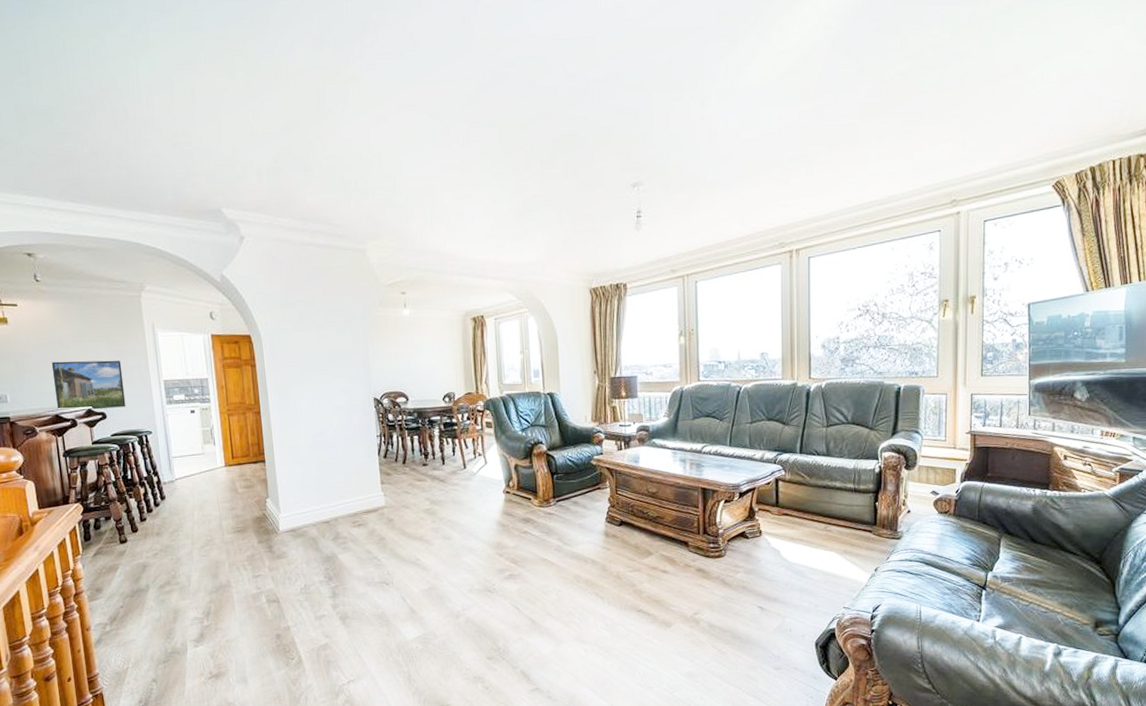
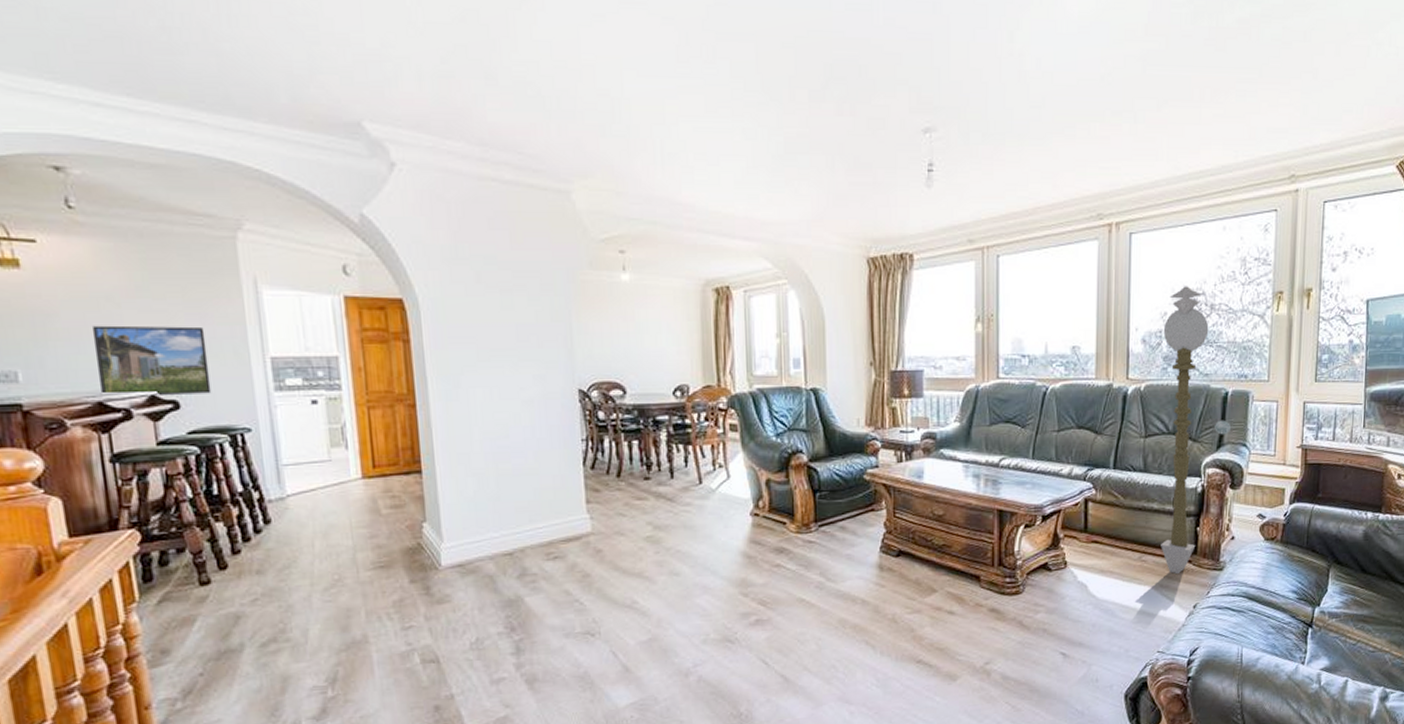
magic staff: none [840,299,904,542] -> present [1161,286,1231,575]

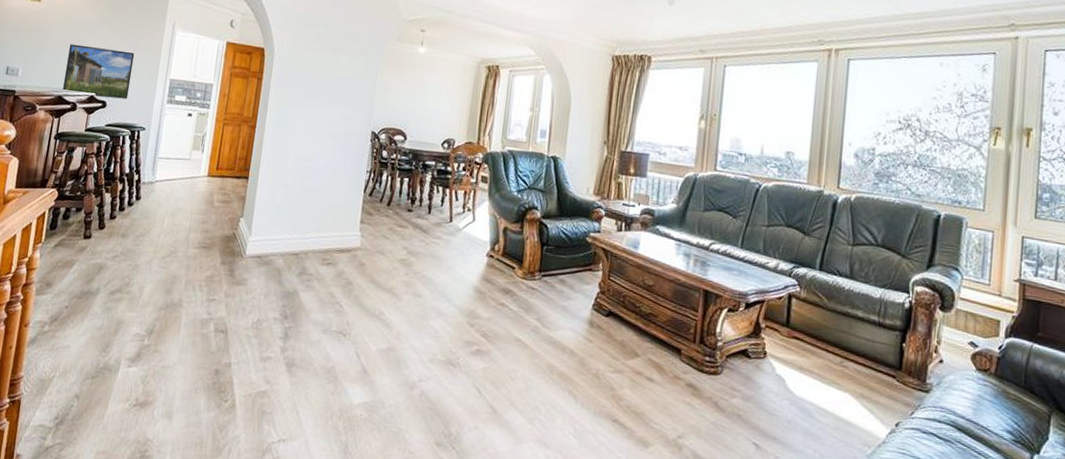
magic staff: present [1161,286,1231,575] -> none [863,111,942,388]

